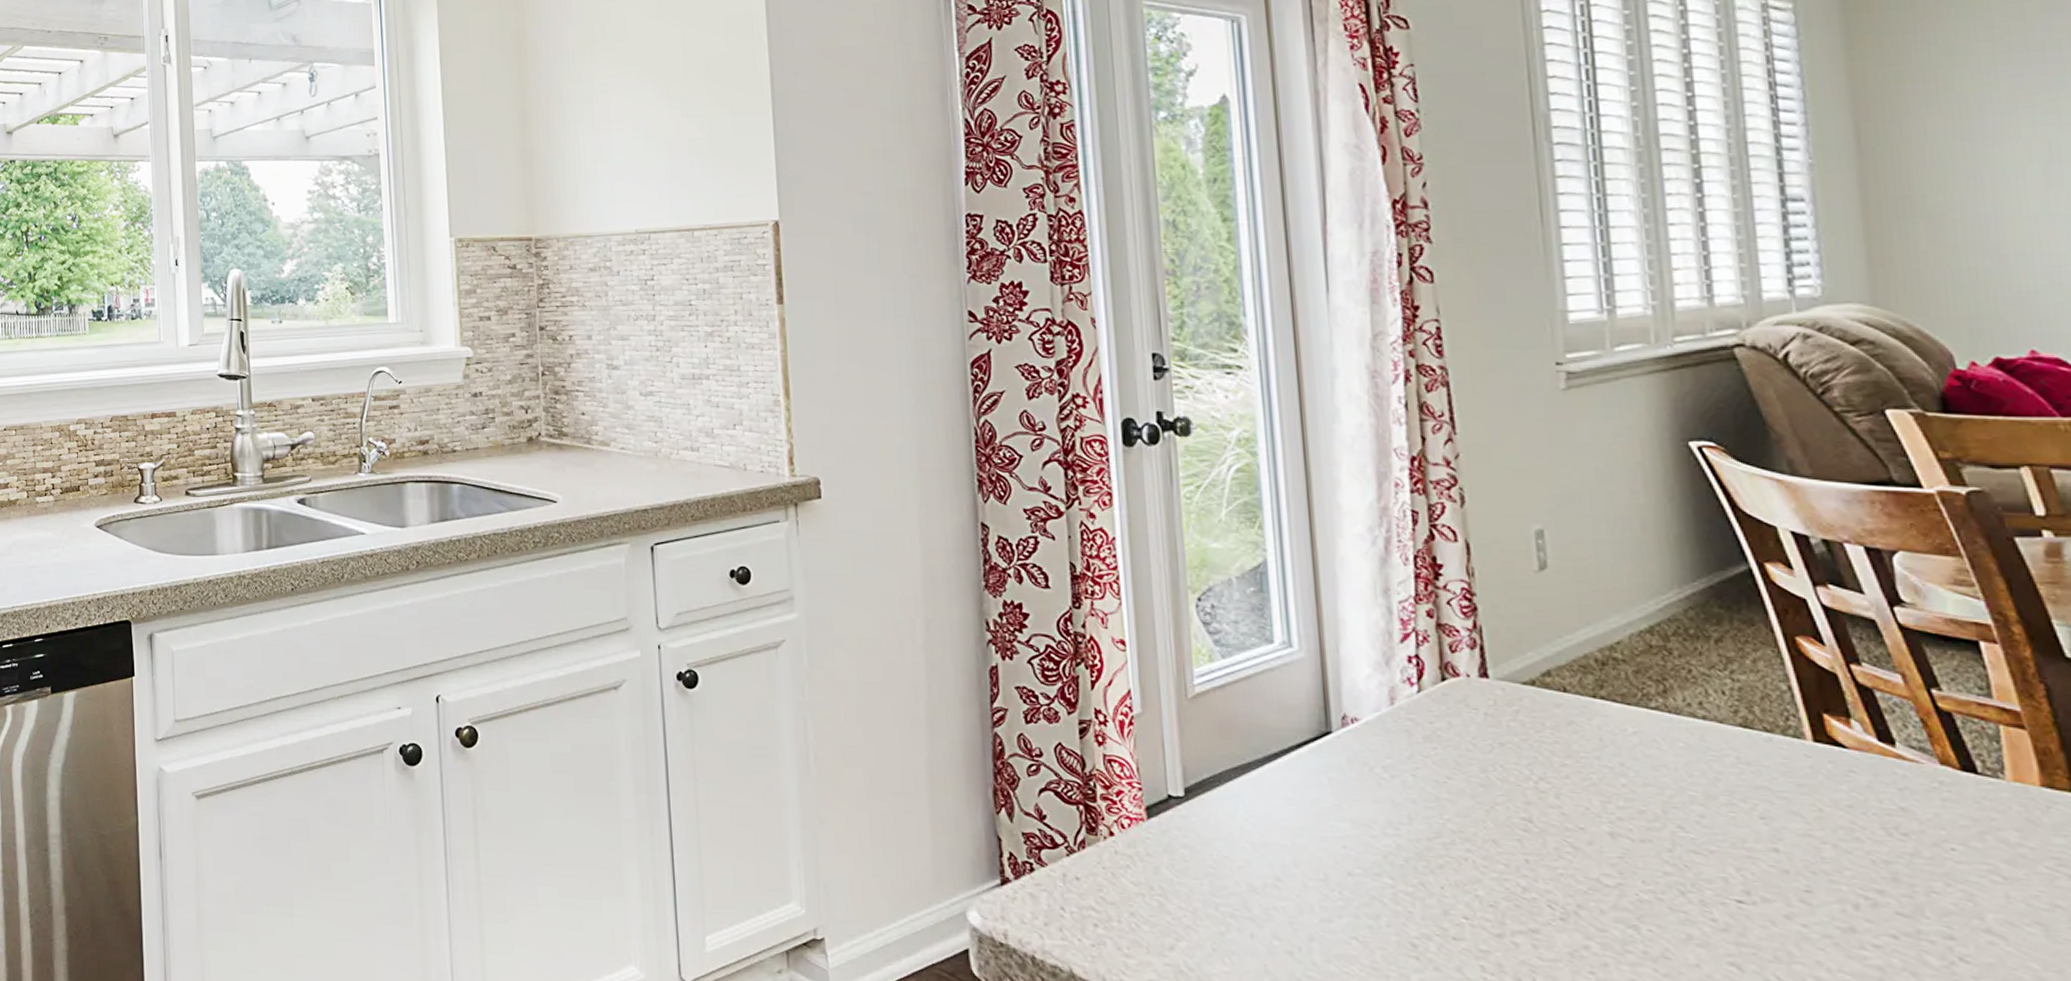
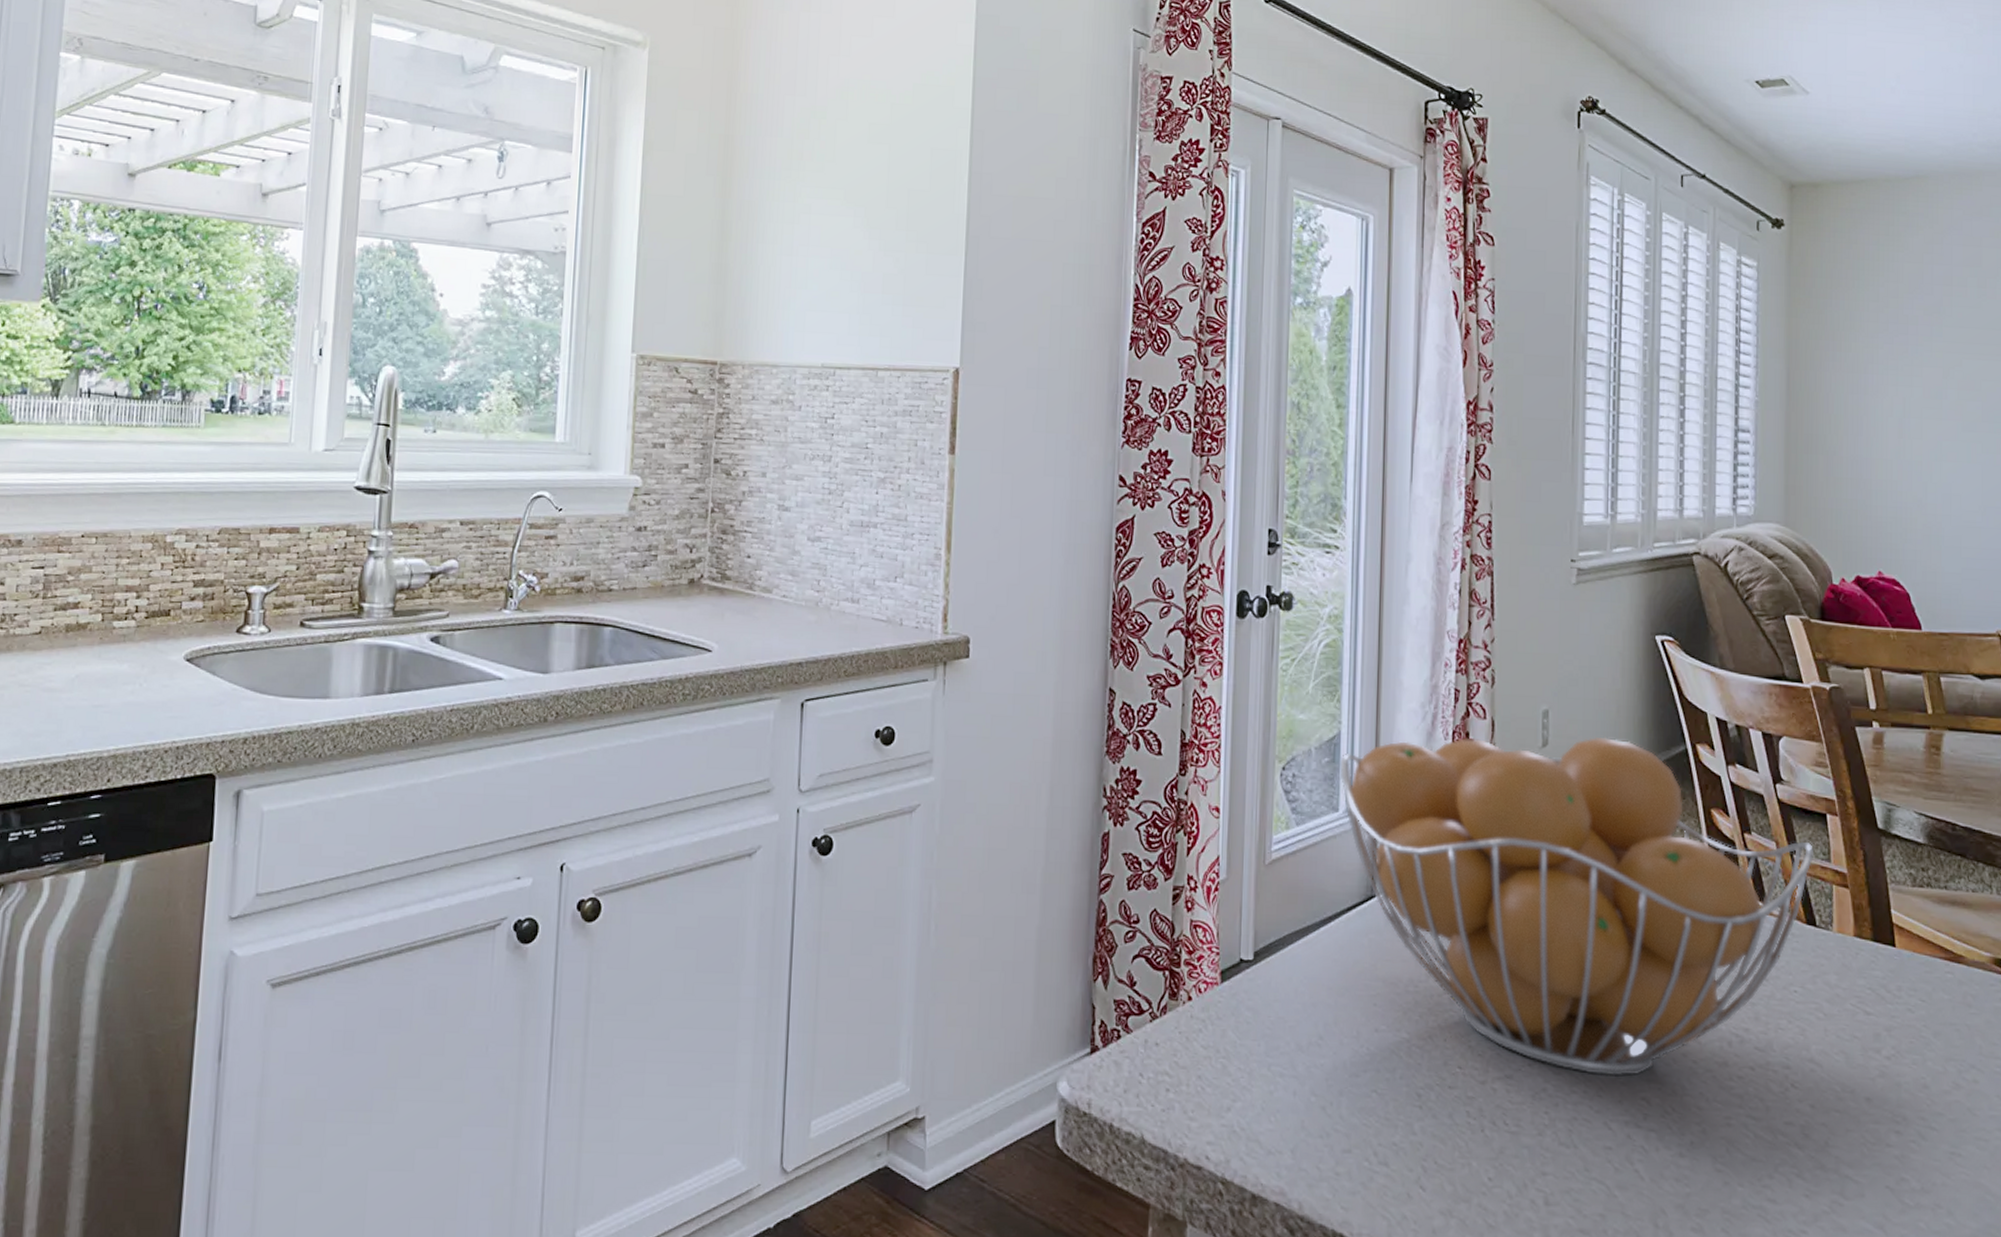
fruit basket: none [1269,558,1964,938] -> present [1340,737,1813,1076]

